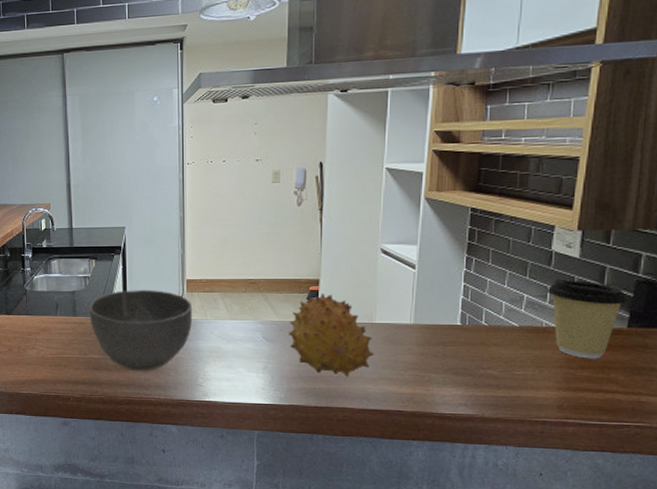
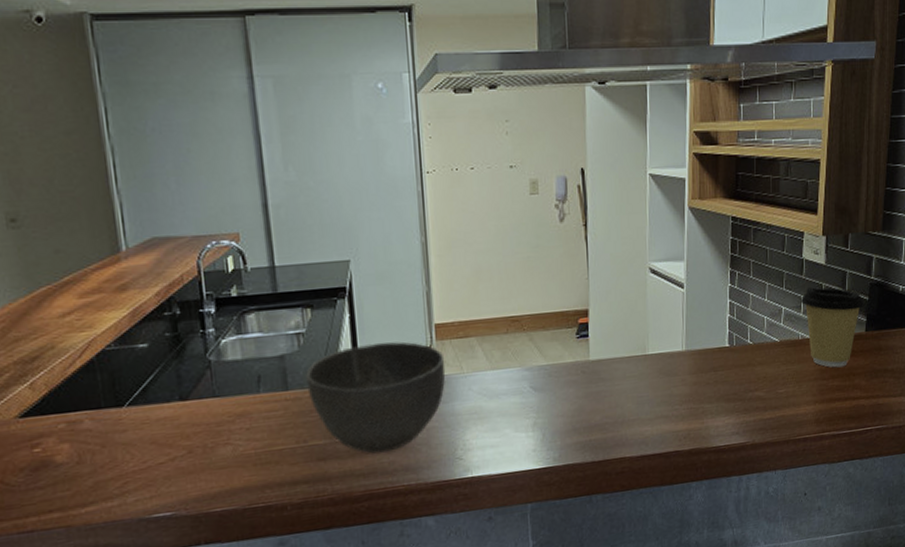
fruit: present [289,294,374,377] -> none [558,326,649,421]

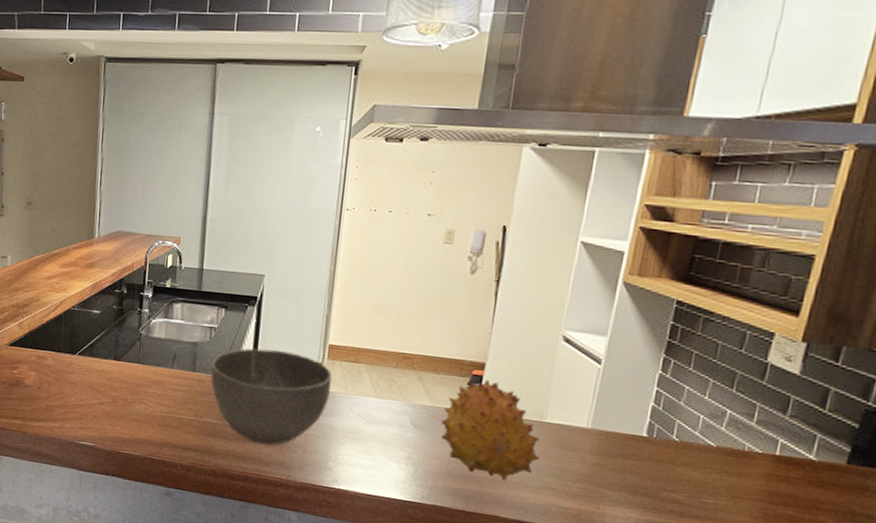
fruit: none [558,326,649,421] -> present [441,380,540,481]
coffee cup: present [801,287,866,368] -> none [756,396,853,497]

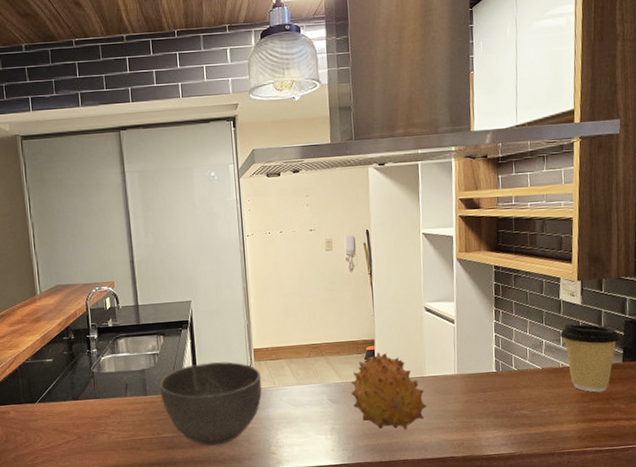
coffee cup: none [756,396,853,497] -> present [560,324,622,393]

